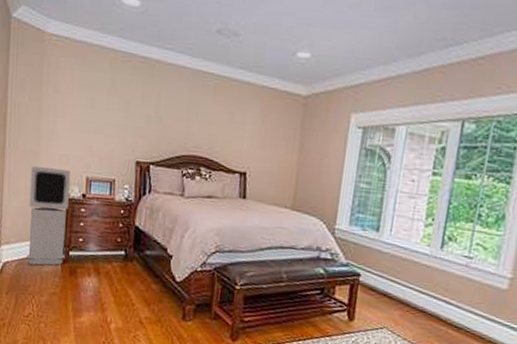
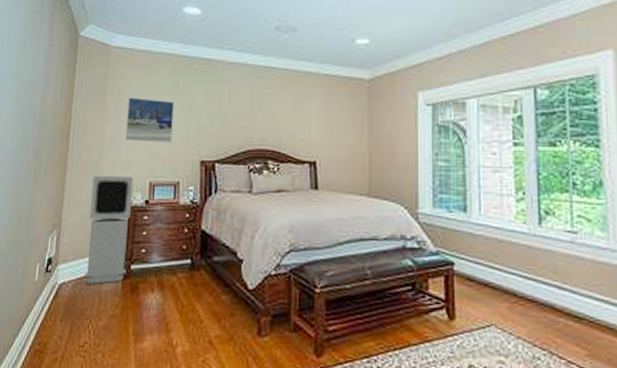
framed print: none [62,90,111,141] -> present [126,97,174,143]

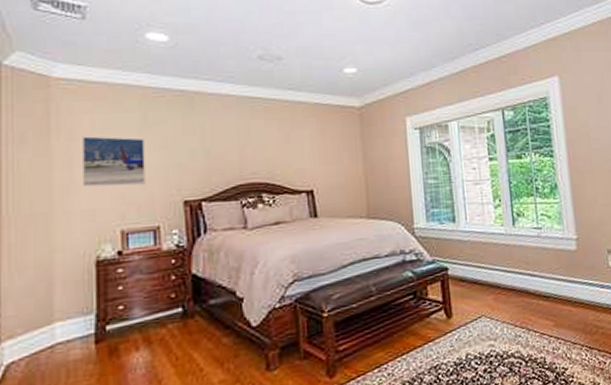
air purifier: present [85,176,134,284] -> none [41,227,100,357]

